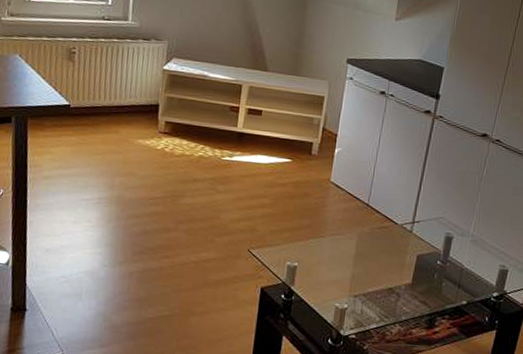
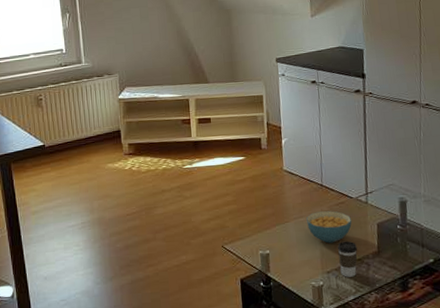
cereal bowl: none [343,232,391,267] -> present [306,211,352,243]
coffee cup: none [368,267,392,305] -> present [337,241,358,277]

